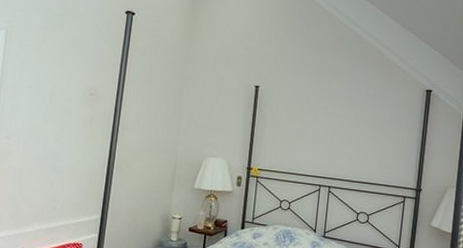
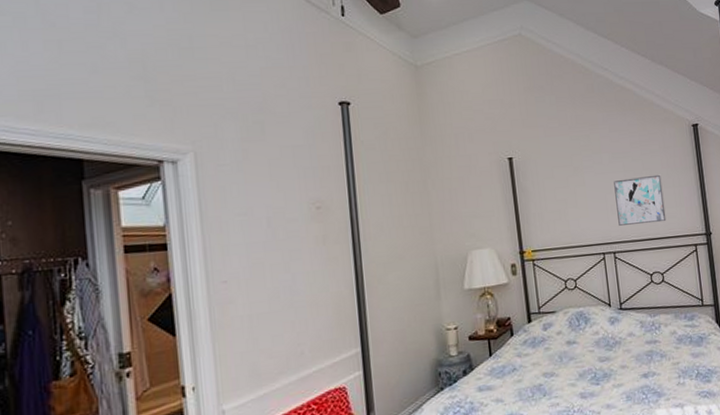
wall art: none [339,125,387,171] -> present [614,174,667,226]

